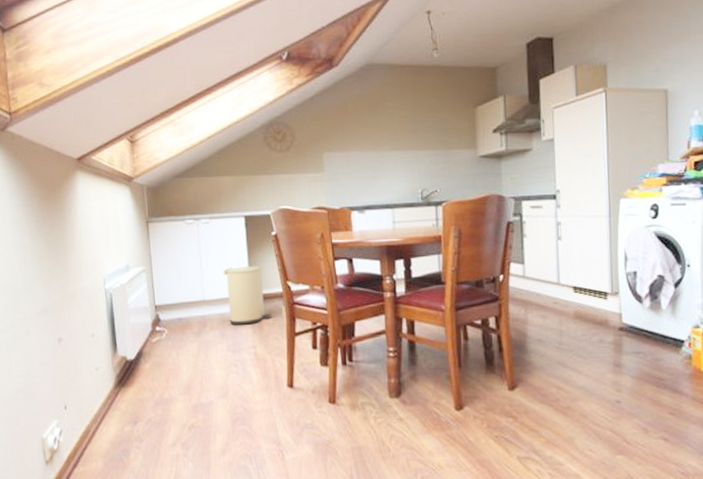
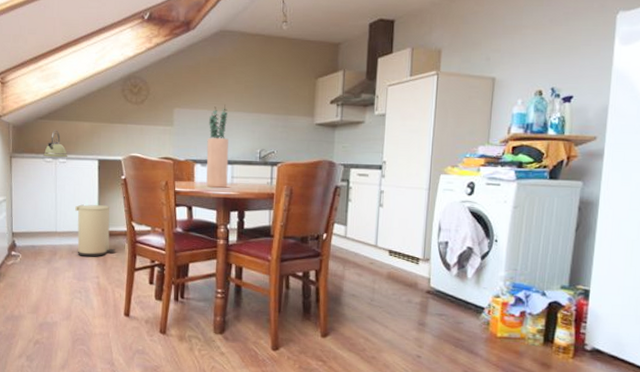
kettle: none [183,188,211,219] -> present [43,130,68,158]
vase: none [362,144,389,235] -> present [206,104,229,188]

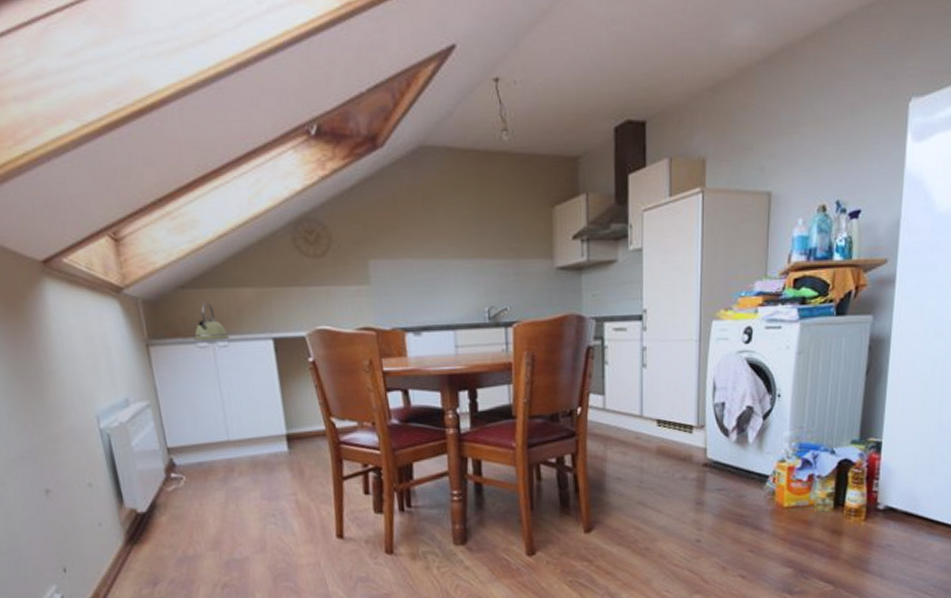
pedal bin: present [75,204,115,257] -> none [250,399,314,469]
vase: present [206,104,229,188] -> none [417,250,451,362]

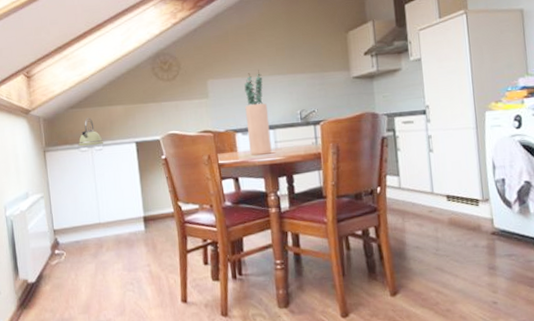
vase: none [417,250,451,362] -> present [244,70,272,155]

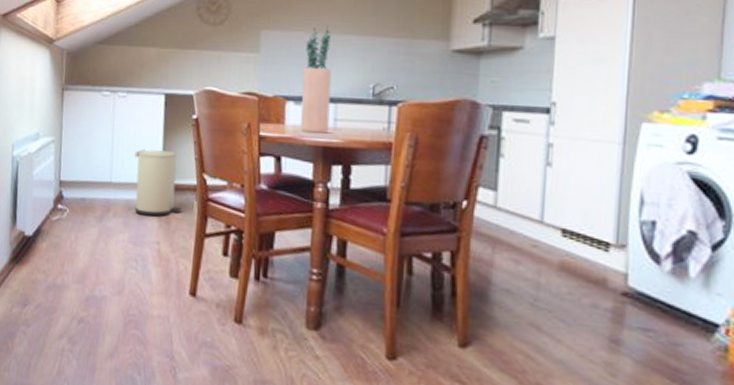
kettle: present [78,117,104,147] -> none [100,57,130,91]
pedal bin: none [117,188,164,246] -> present [134,149,182,217]

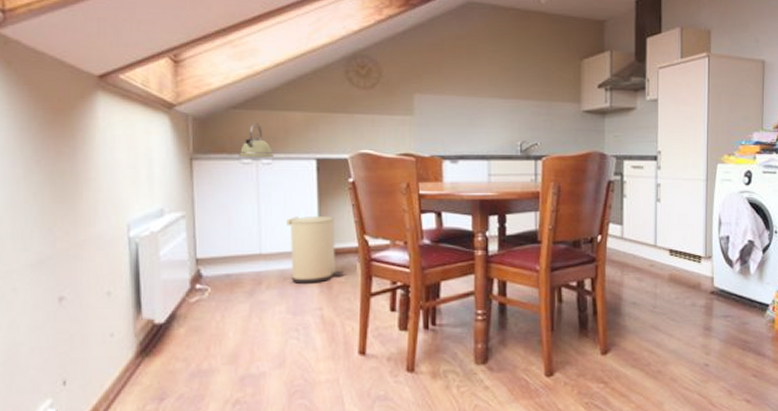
kettle: none [100,57,130,91] -> present [238,122,275,158]
vase: present [300,25,332,133] -> none [457,89,484,188]

